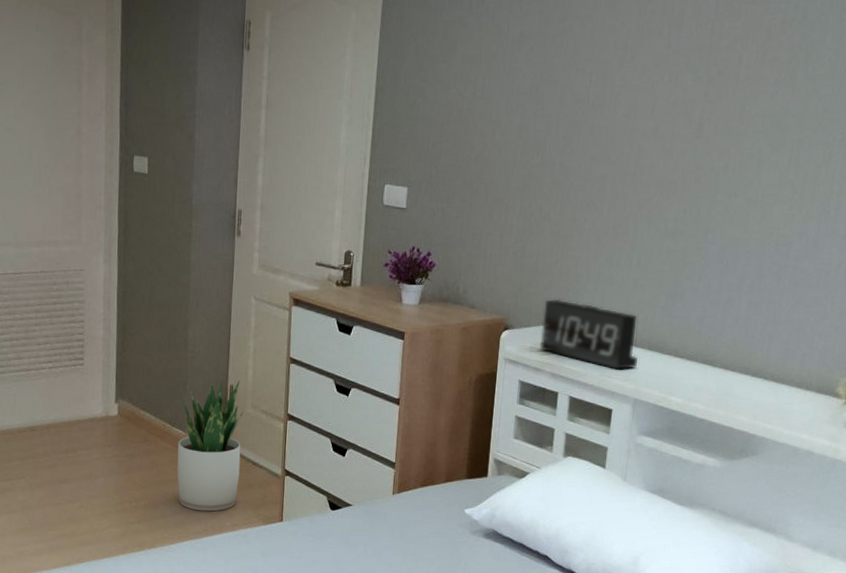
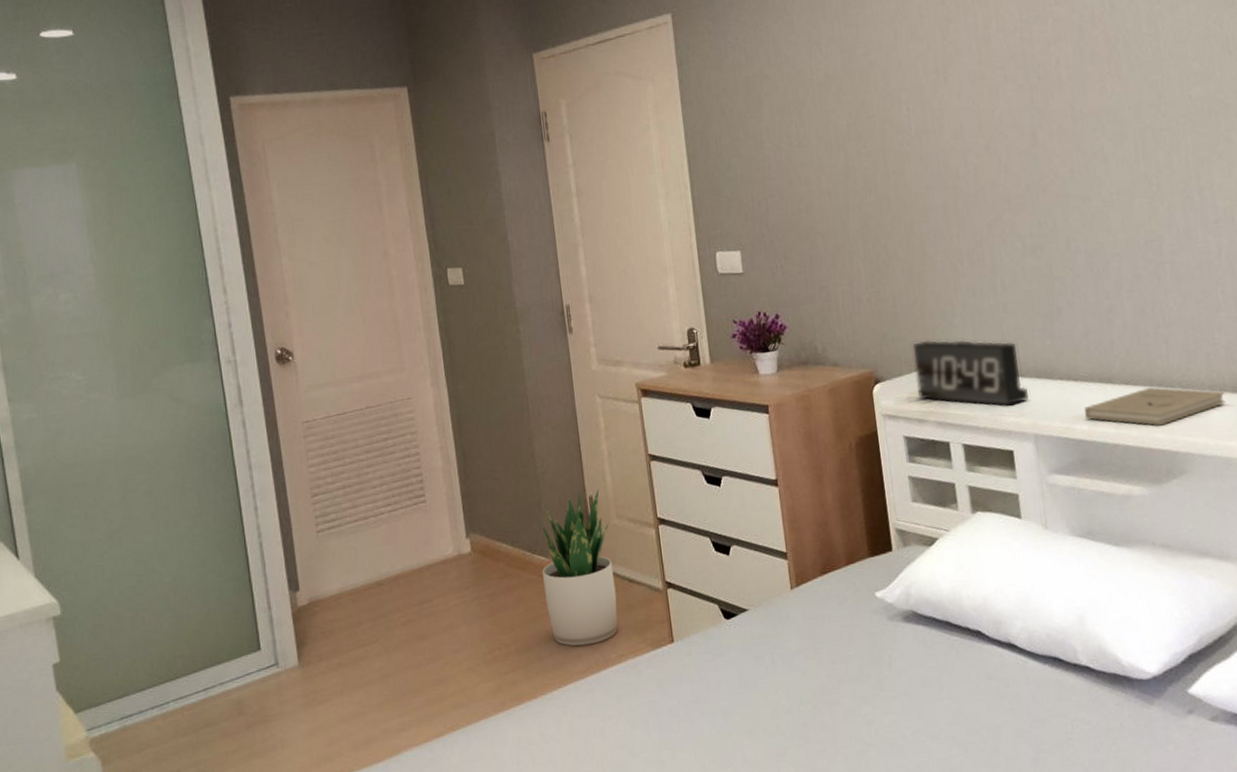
book: none [682,375,809,410] -> present [1084,387,1226,426]

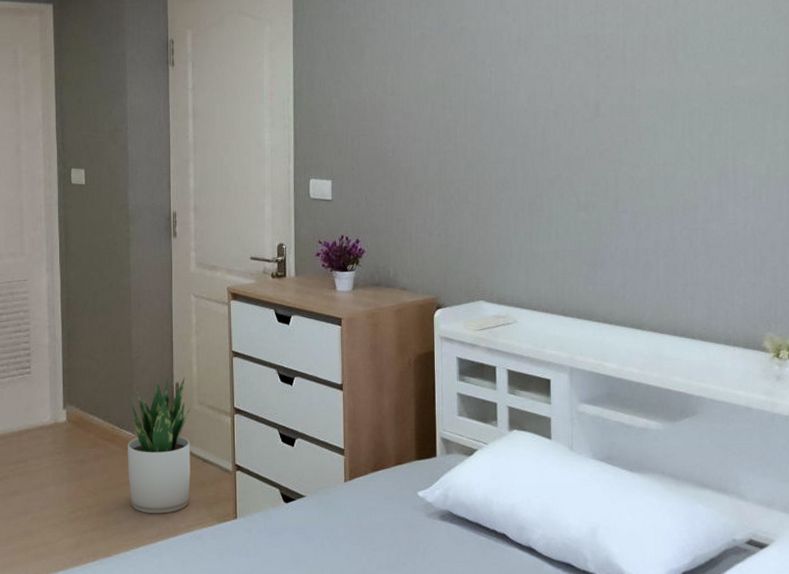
alarm clock: present [911,339,1029,407] -> none [472,275,568,341]
book: present [1084,387,1226,426] -> none [615,336,738,371]

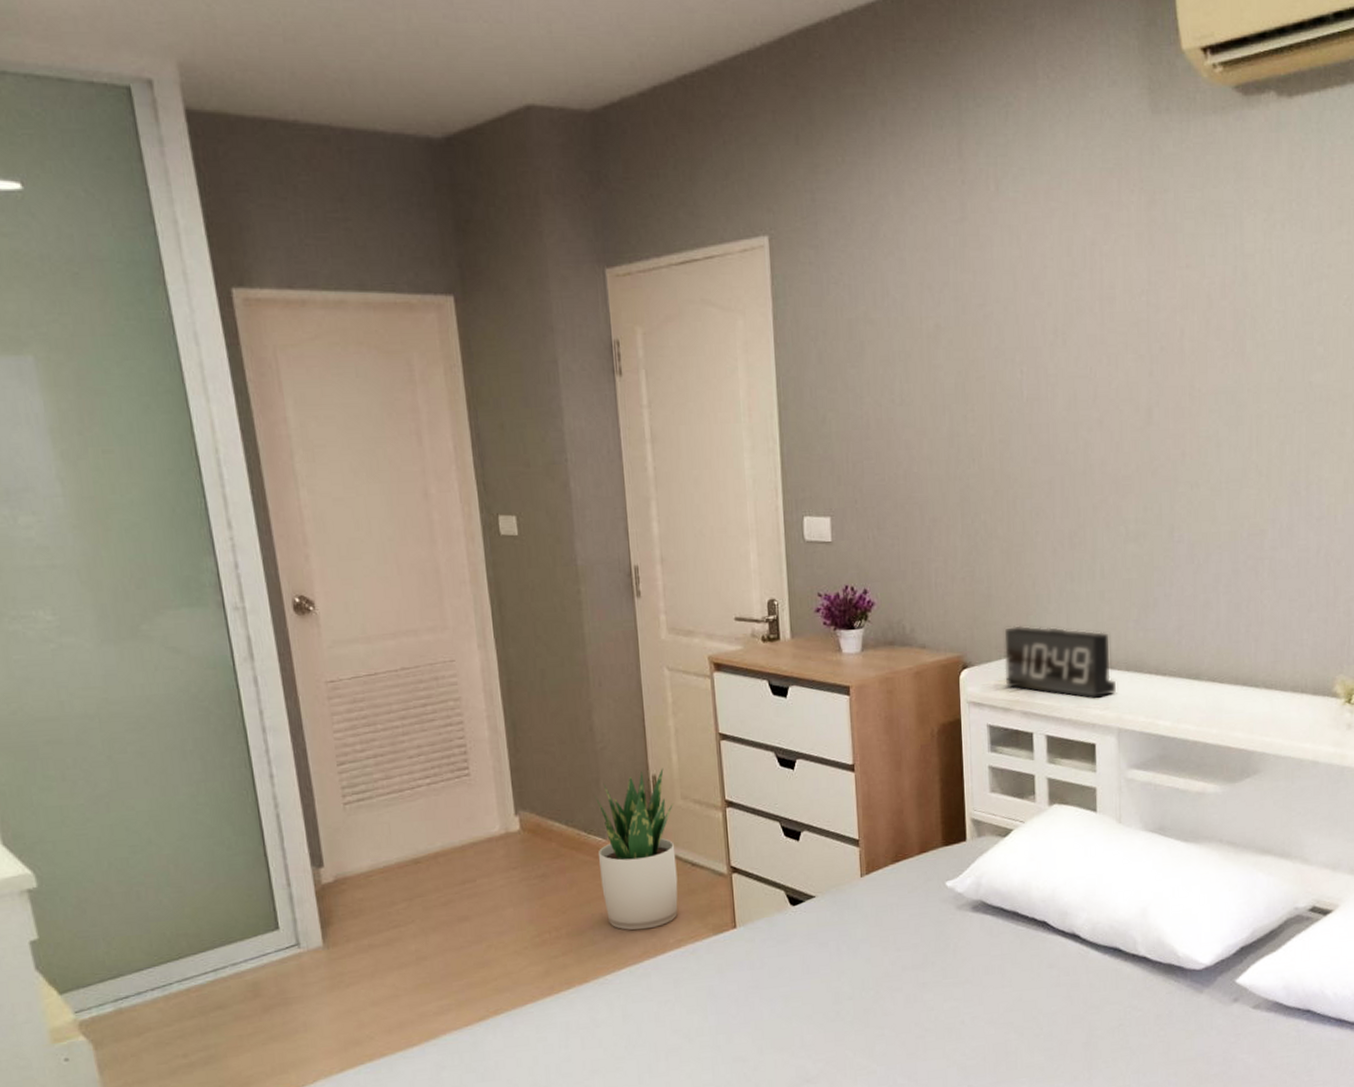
alarm clock: none [472,275,568,341] -> present [1003,625,1116,699]

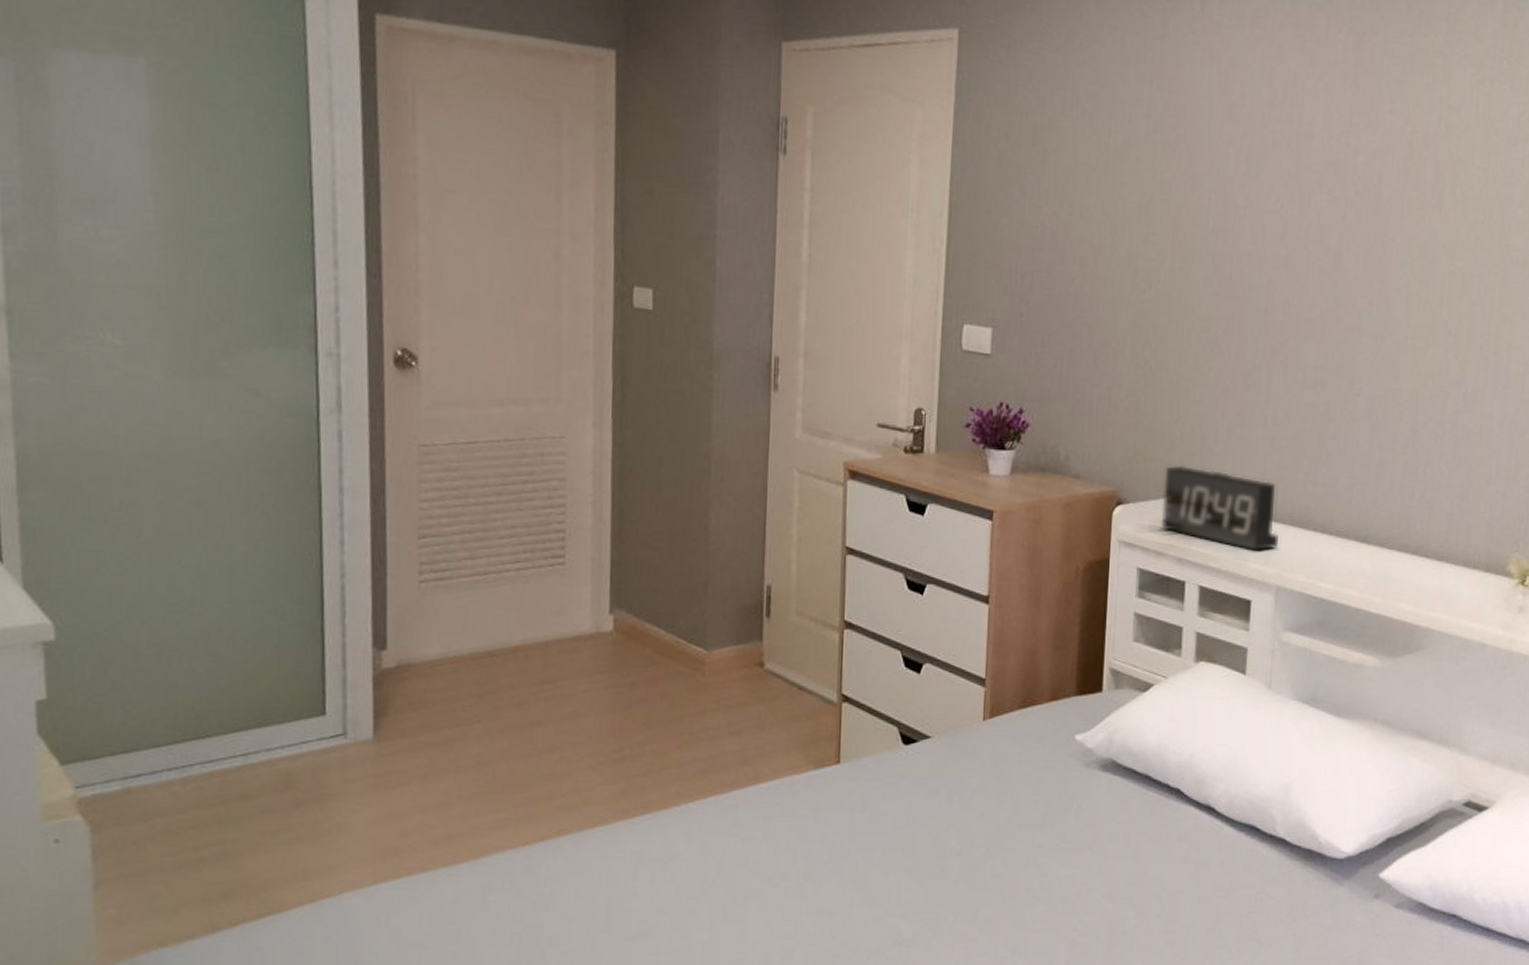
planter: present [595,768,679,931] -> none [696,578,786,755]

